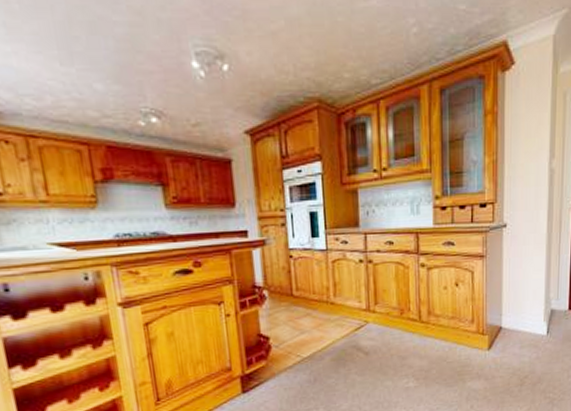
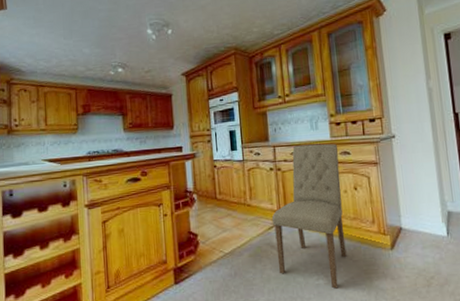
dining chair: none [359,231,441,391] -> present [271,143,347,289]

